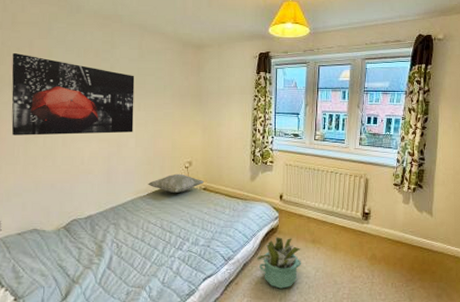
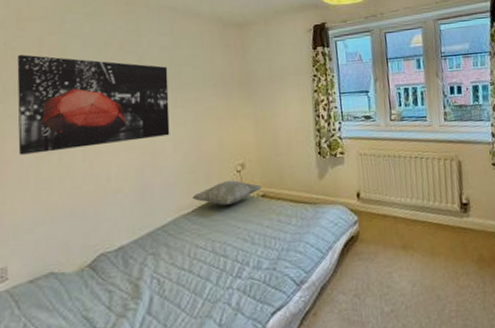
decorative plant: present [256,237,301,289] -> none [335,246,393,315]

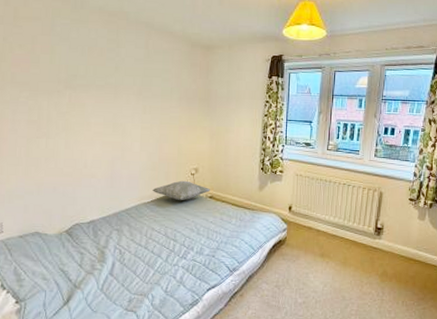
wall art: present [17,54,170,155] -> none [13,49,141,137]

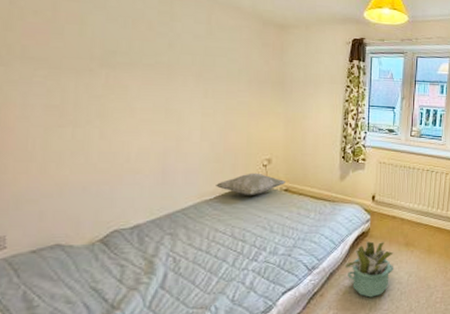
decorative plant: none [262,249,309,302] -> present [344,241,394,298]

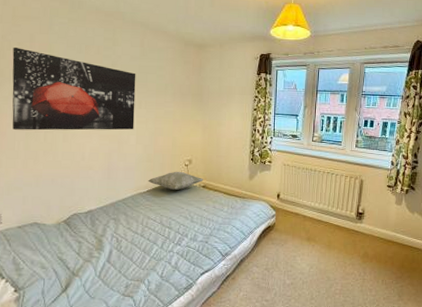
wall art: none [23,16,201,125] -> present [12,47,136,131]
decorative plant: present [344,241,394,298] -> none [253,234,296,284]

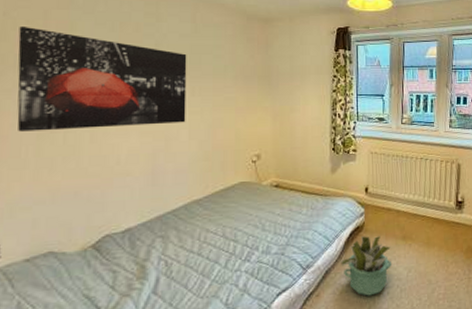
decorative pillow: present [148,171,204,191] -> none [206,169,277,194]
decorative plant: none [253,234,296,284] -> present [340,236,391,296]

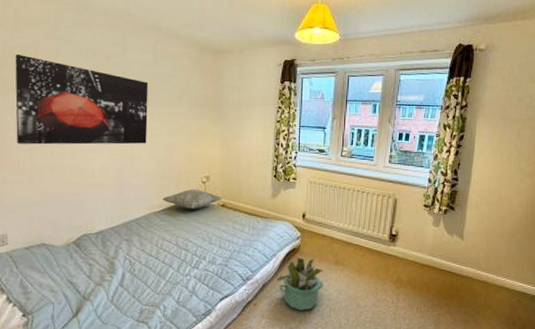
decorative pillow: none [206,169,277,194] -> present [162,189,223,210]

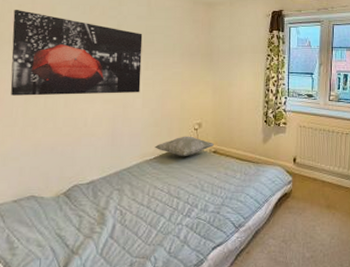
decorative plant: present [276,257,323,311] -> none [268,202,316,258]

